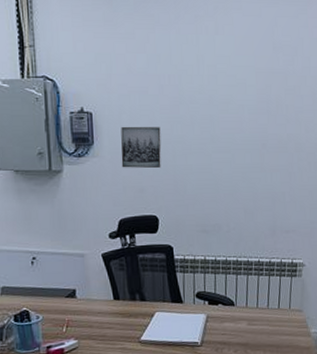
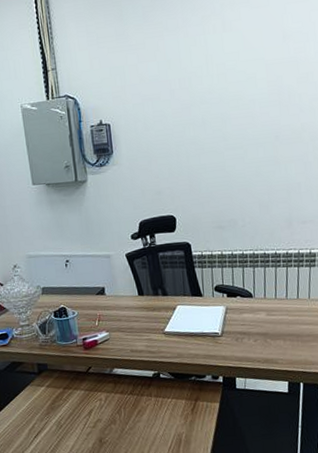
wall art: present [121,127,162,169] -> none [137,131,176,173]

